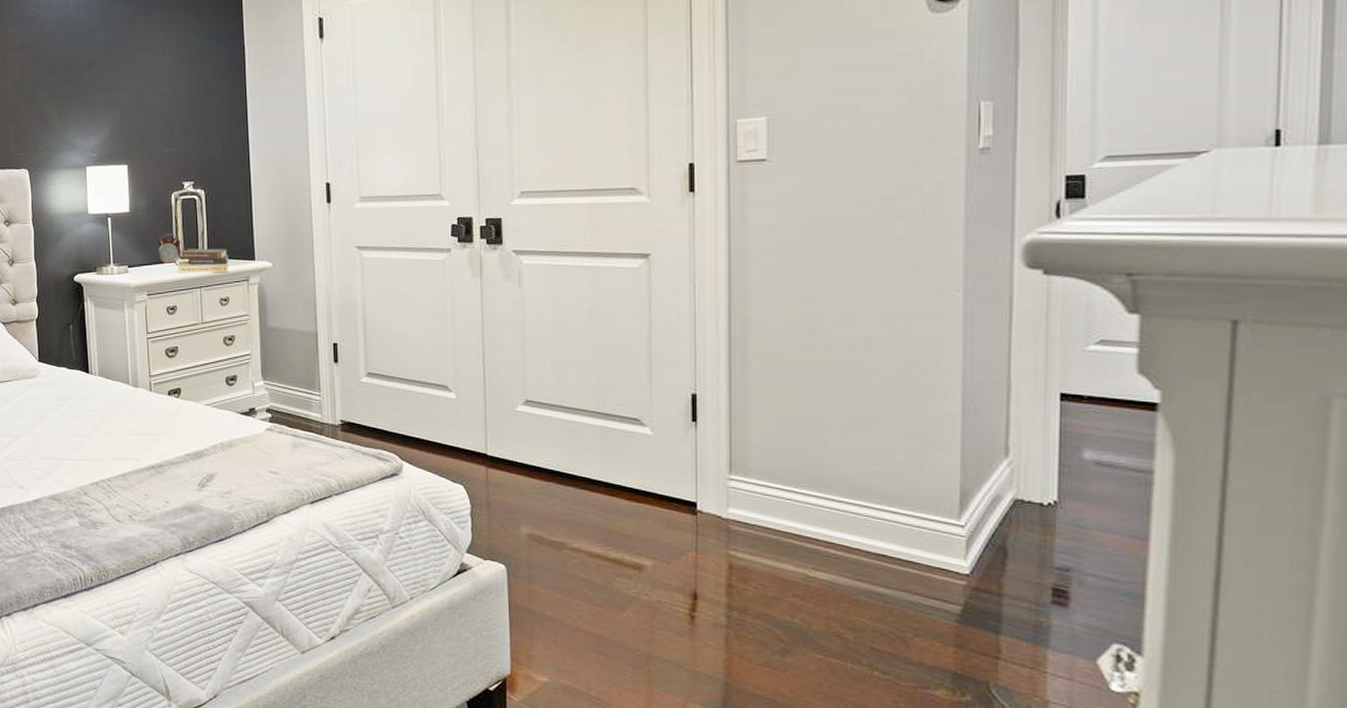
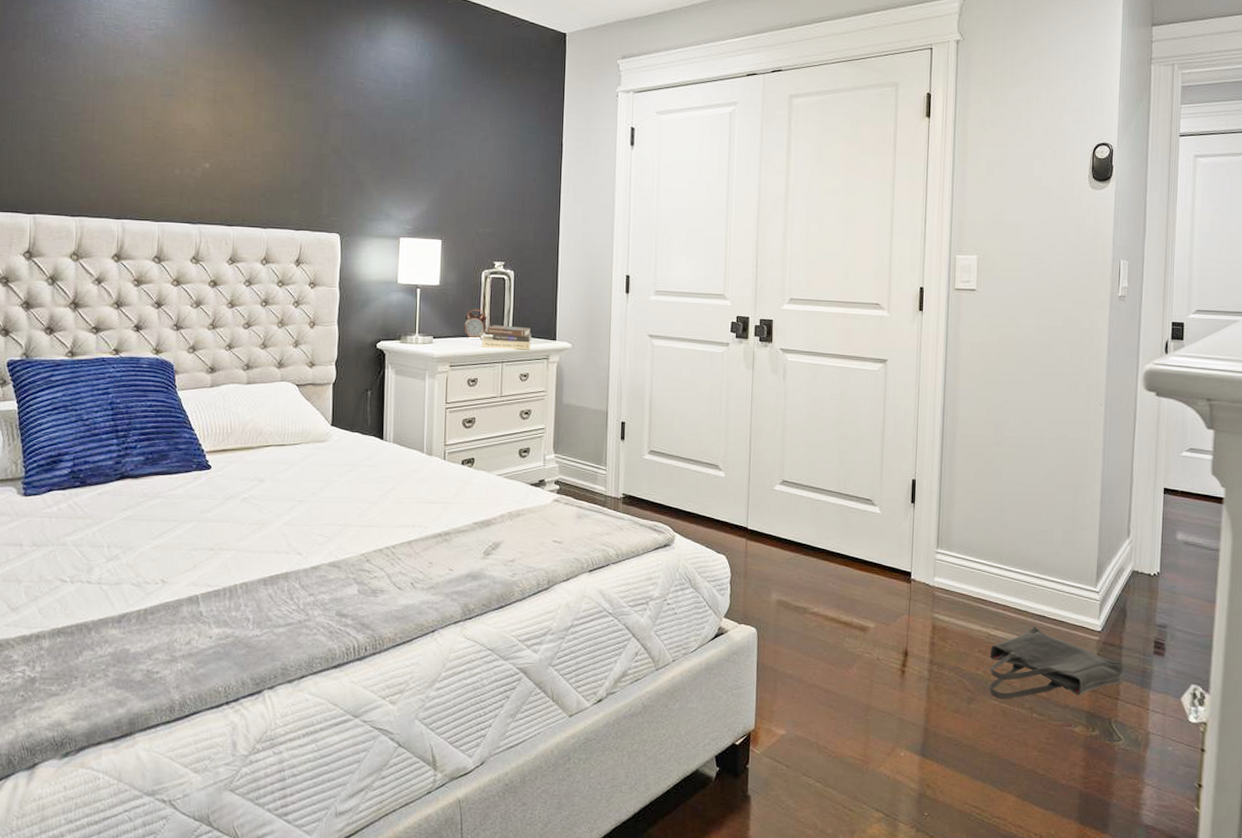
tote bag: none [810,567,1007,653] -> present [989,626,1125,699]

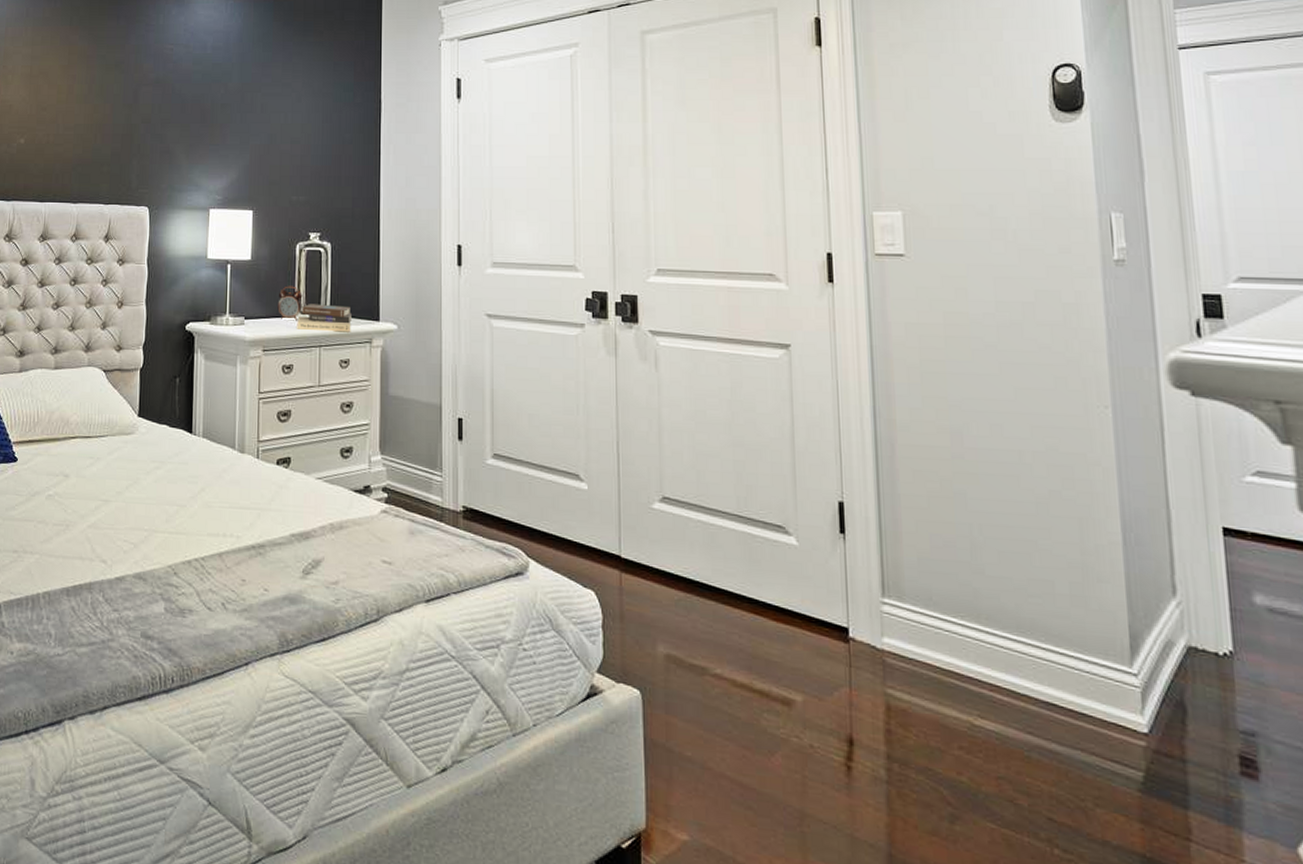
tote bag: present [989,626,1125,699] -> none [977,717,1195,829]

